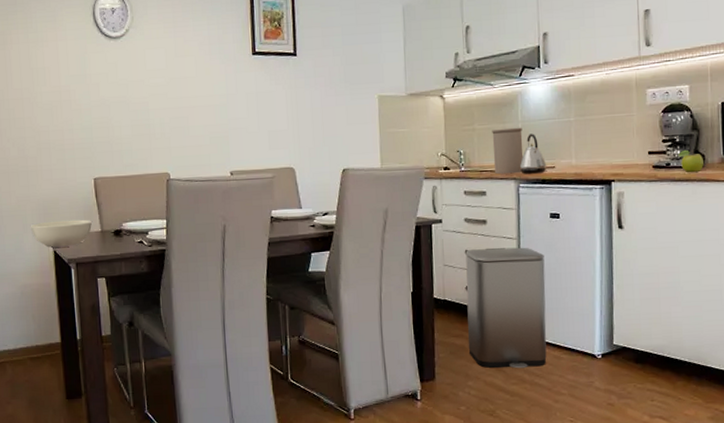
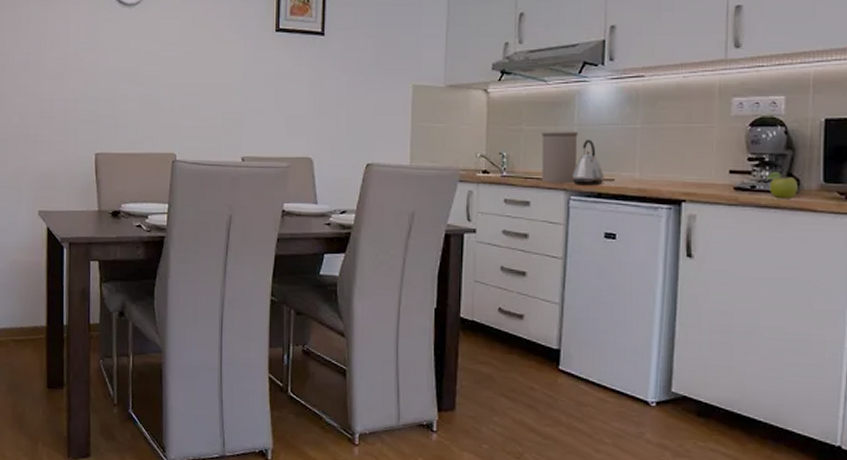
bowl: present [30,219,93,248] -> none [25,196,90,225]
pedal bin: present [465,247,547,369] -> none [496,266,594,409]

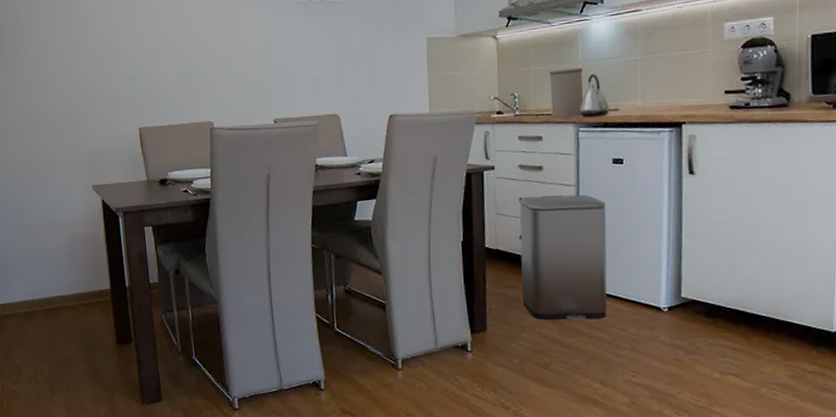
pedal bin: none [496,266,594,409] -> present [519,194,607,321]
fruit: present [766,171,798,200] -> none [759,88,789,114]

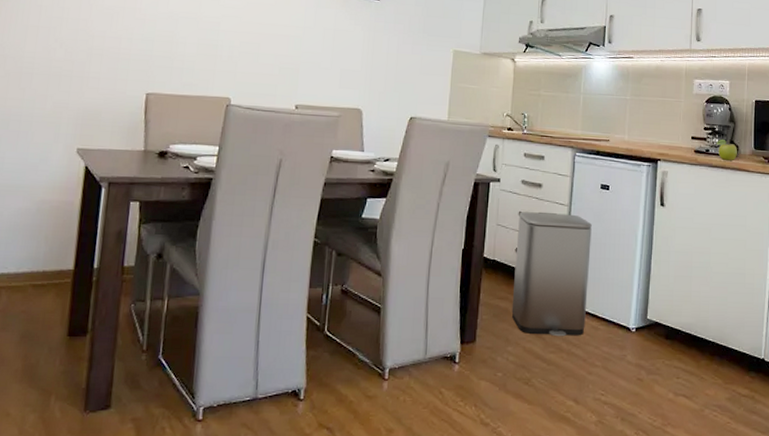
canister: present [549,67,584,118] -> none [554,97,583,143]
kettle: present [579,74,610,118] -> none [577,106,602,146]
fruit: none [759,88,789,114] -> present [716,139,737,162]

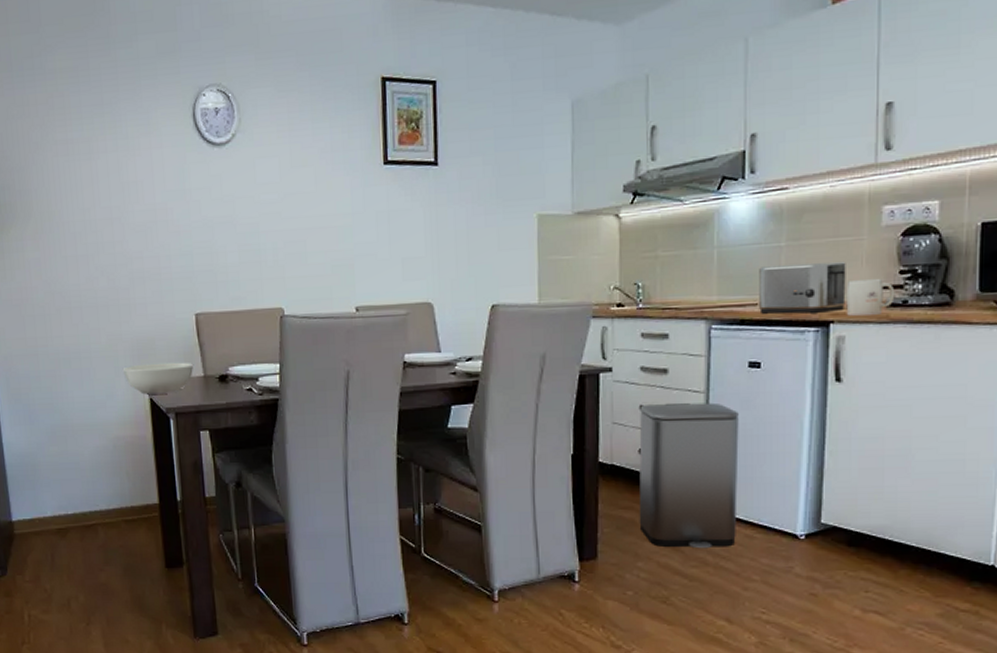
bowl: none [62,133,136,164] -> present [122,362,194,395]
toaster: none [610,112,670,153] -> present [759,261,846,315]
mug: none [669,131,701,159] -> present [846,279,895,317]
fruit: present [716,139,737,162] -> none [919,283,952,313]

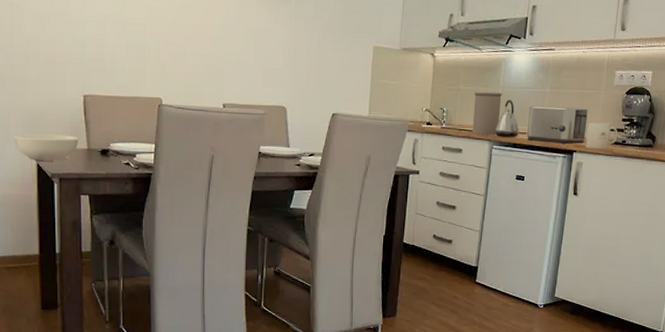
pedal bin: present [639,402,739,549] -> none [429,201,506,312]
canister: none [679,254,718,313] -> present [471,91,502,136]
kettle: none [712,262,748,314] -> present [495,100,520,139]

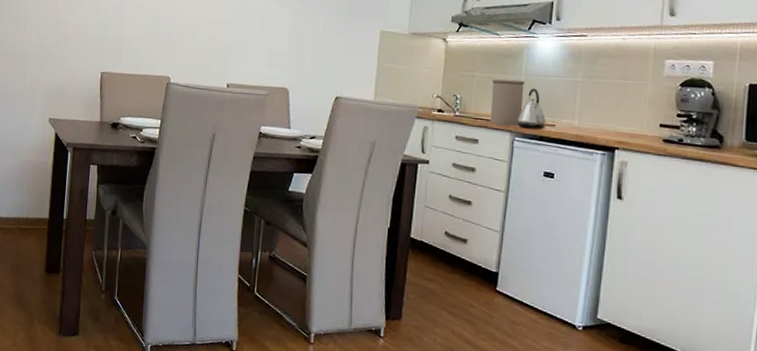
bowl: present [13,133,79,161] -> none [38,105,94,132]
toaster: present [527,105,588,145] -> none [556,96,632,141]
mug: present [585,123,618,150] -> none [629,117,673,149]

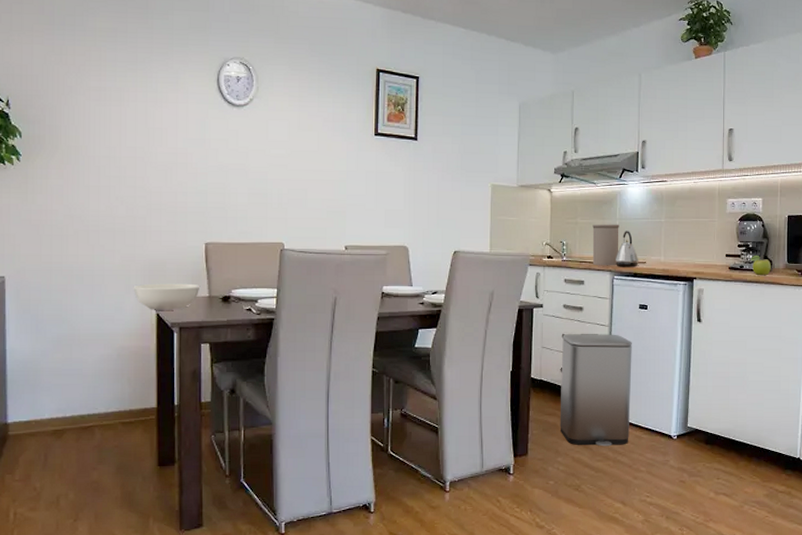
bowl: none [38,105,94,132] -> present [133,283,201,310]
pedal bin: none [440,195,532,327] -> present [560,333,632,447]
fruit: none [693,127,722,154] -> present [750,255,771,276]

